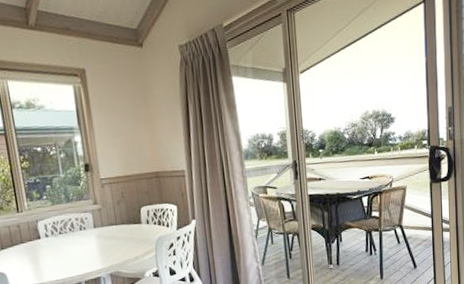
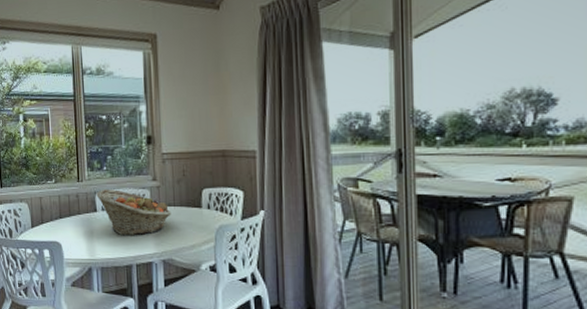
fruit basket: none [38,216,114,258] -> present [96,189,172,236]

